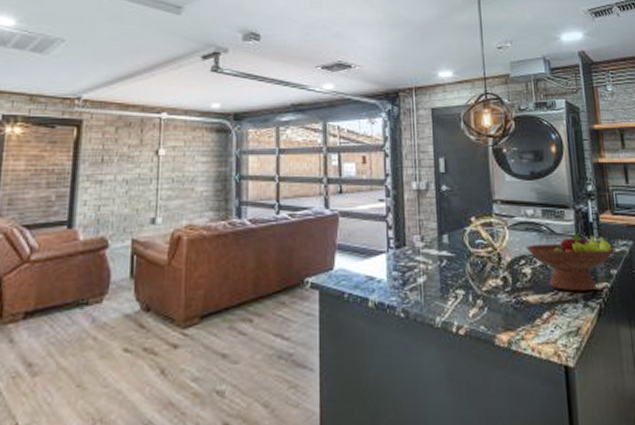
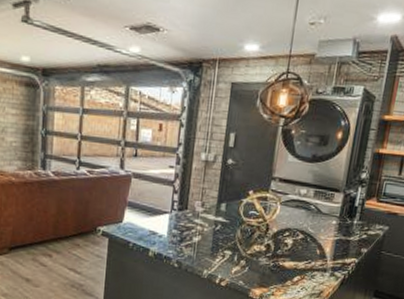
fruit bowl: present [525,231,617,292] -> none [292,214,373,264]

